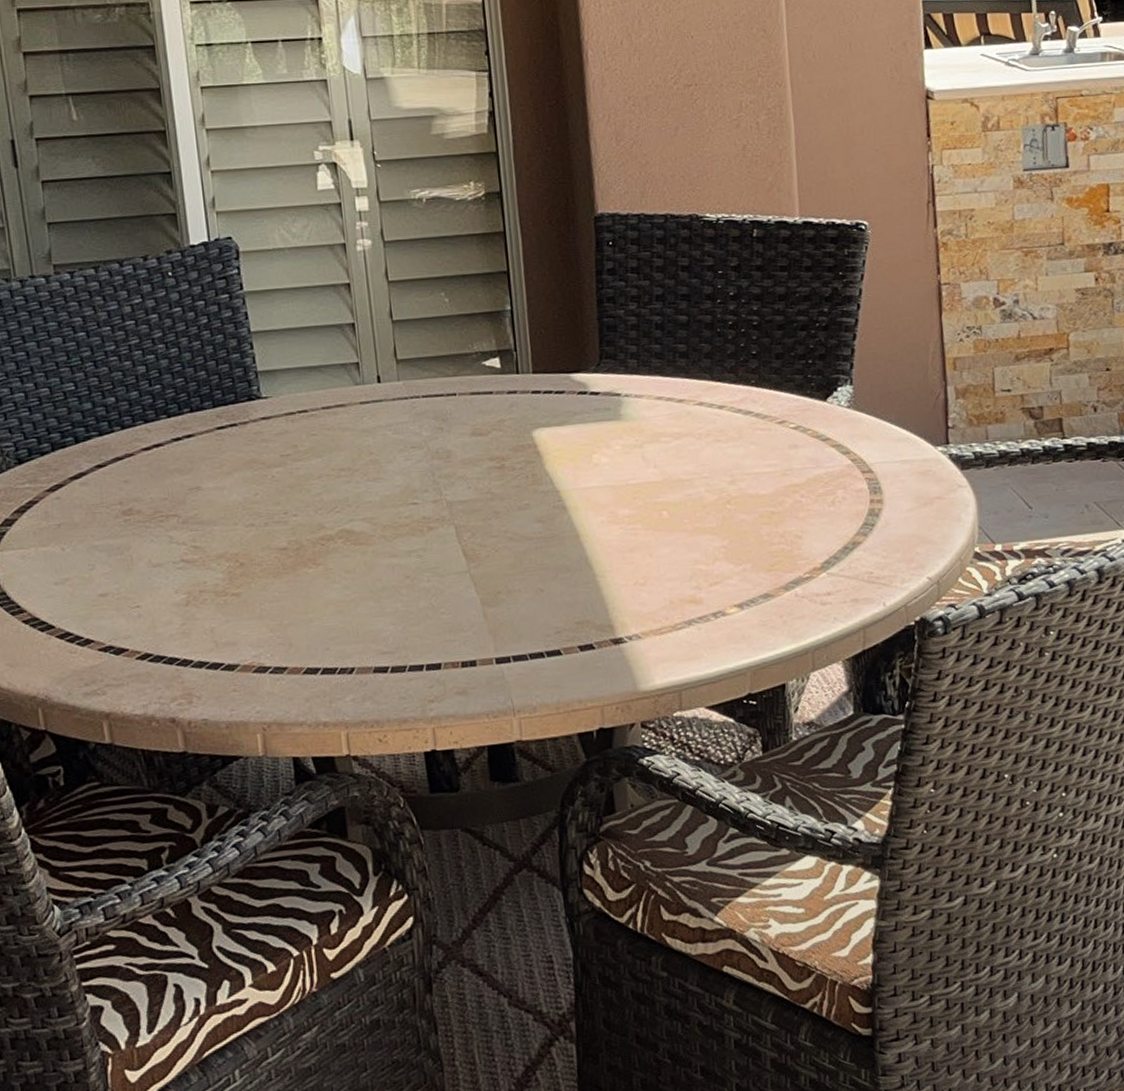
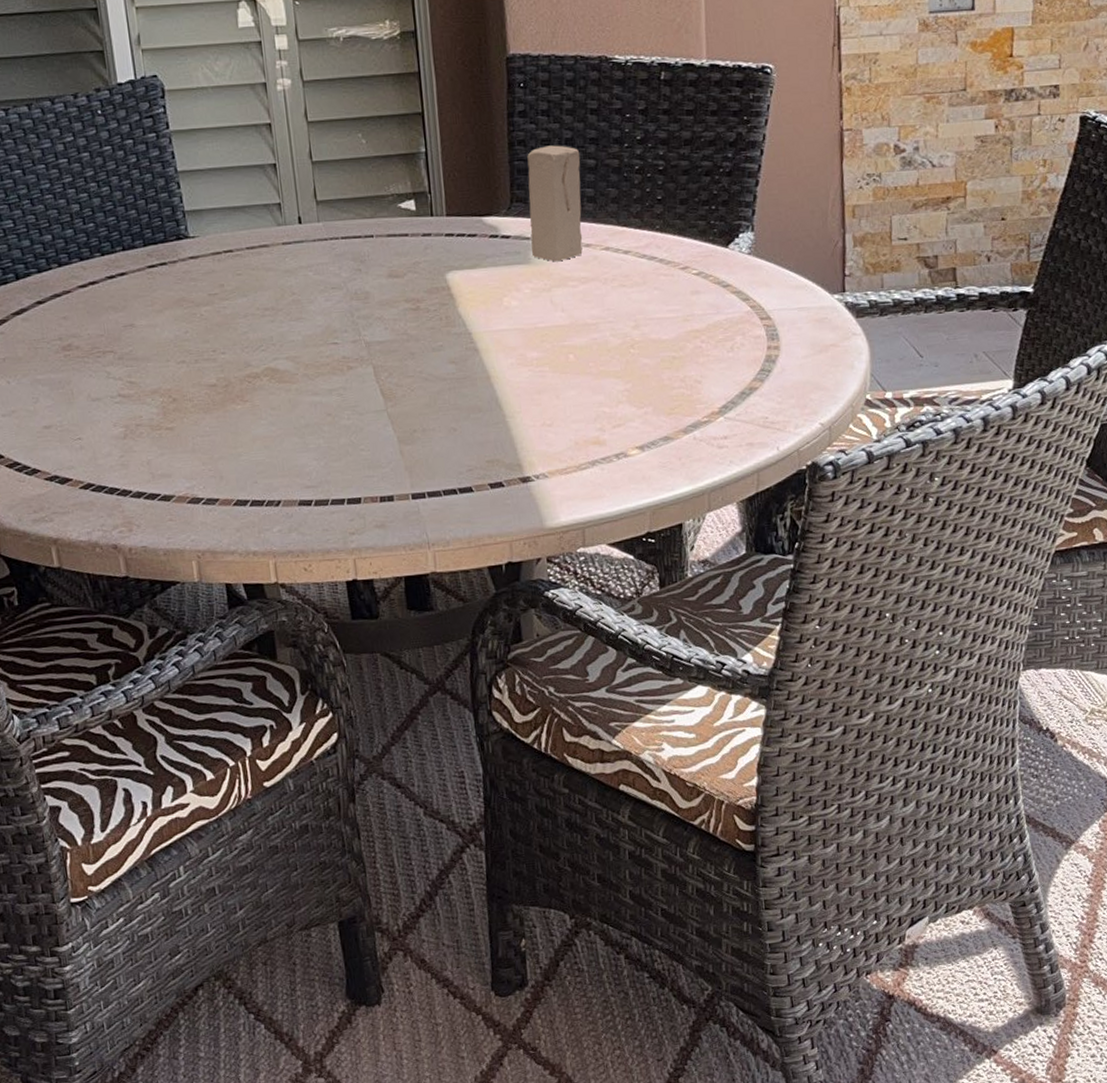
candle: none [616,302,676,418] -> present [527,145,583,262]

